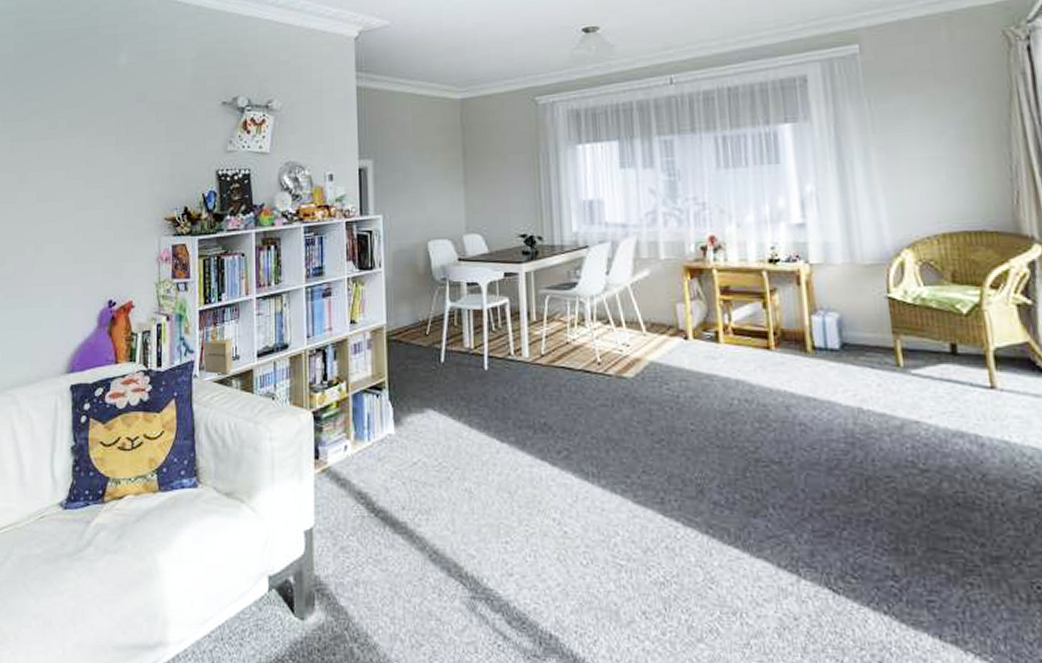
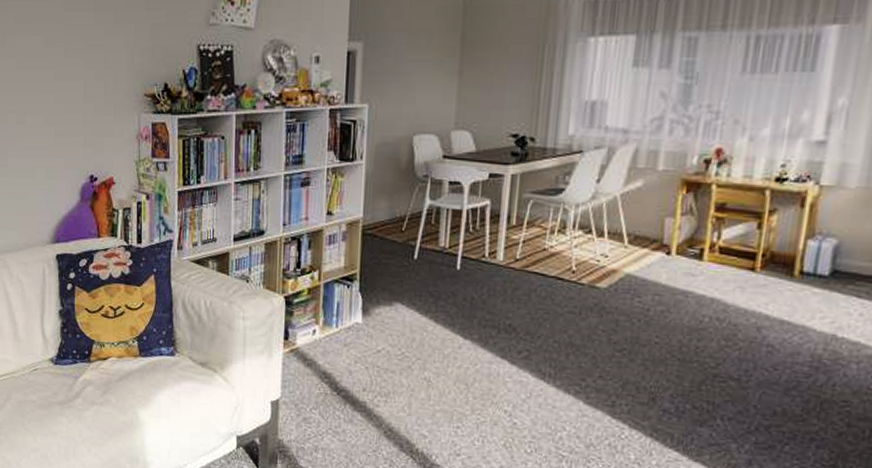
decorative box: present [203,339,232,375] -> none [181,221,210,256]

